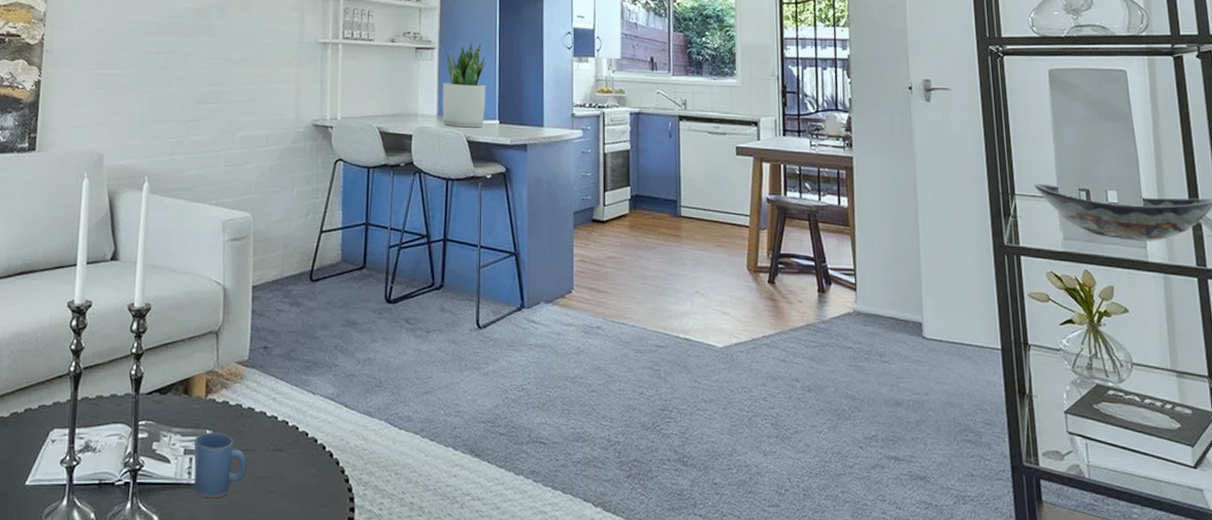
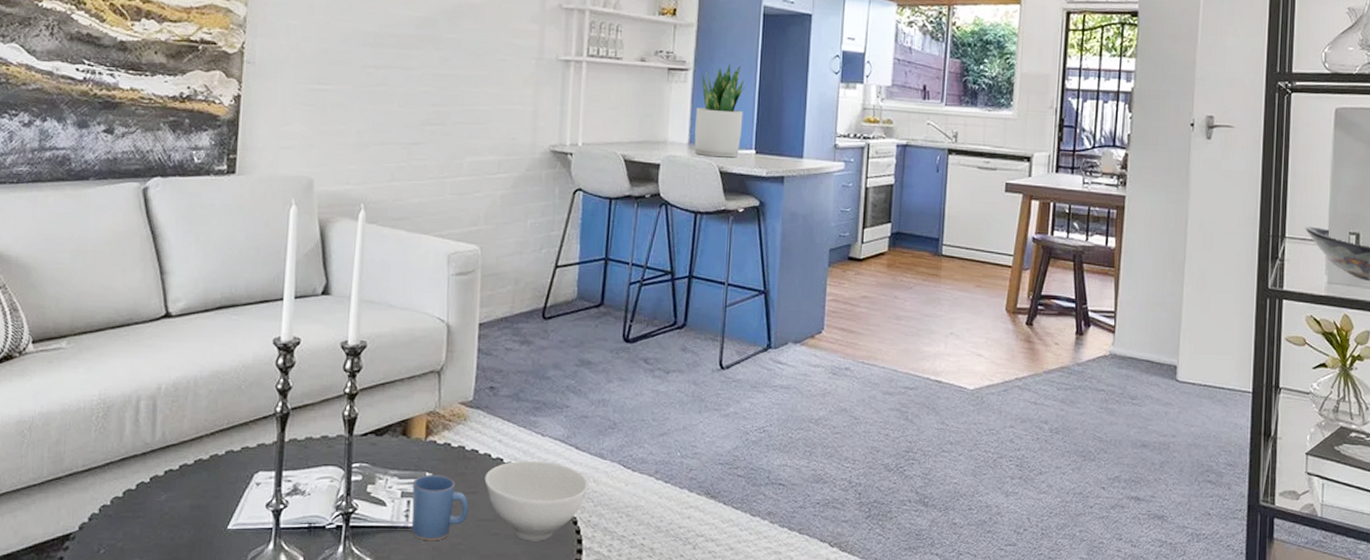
bowl: none [261,418,359,499] -> present [484,460,589,542]

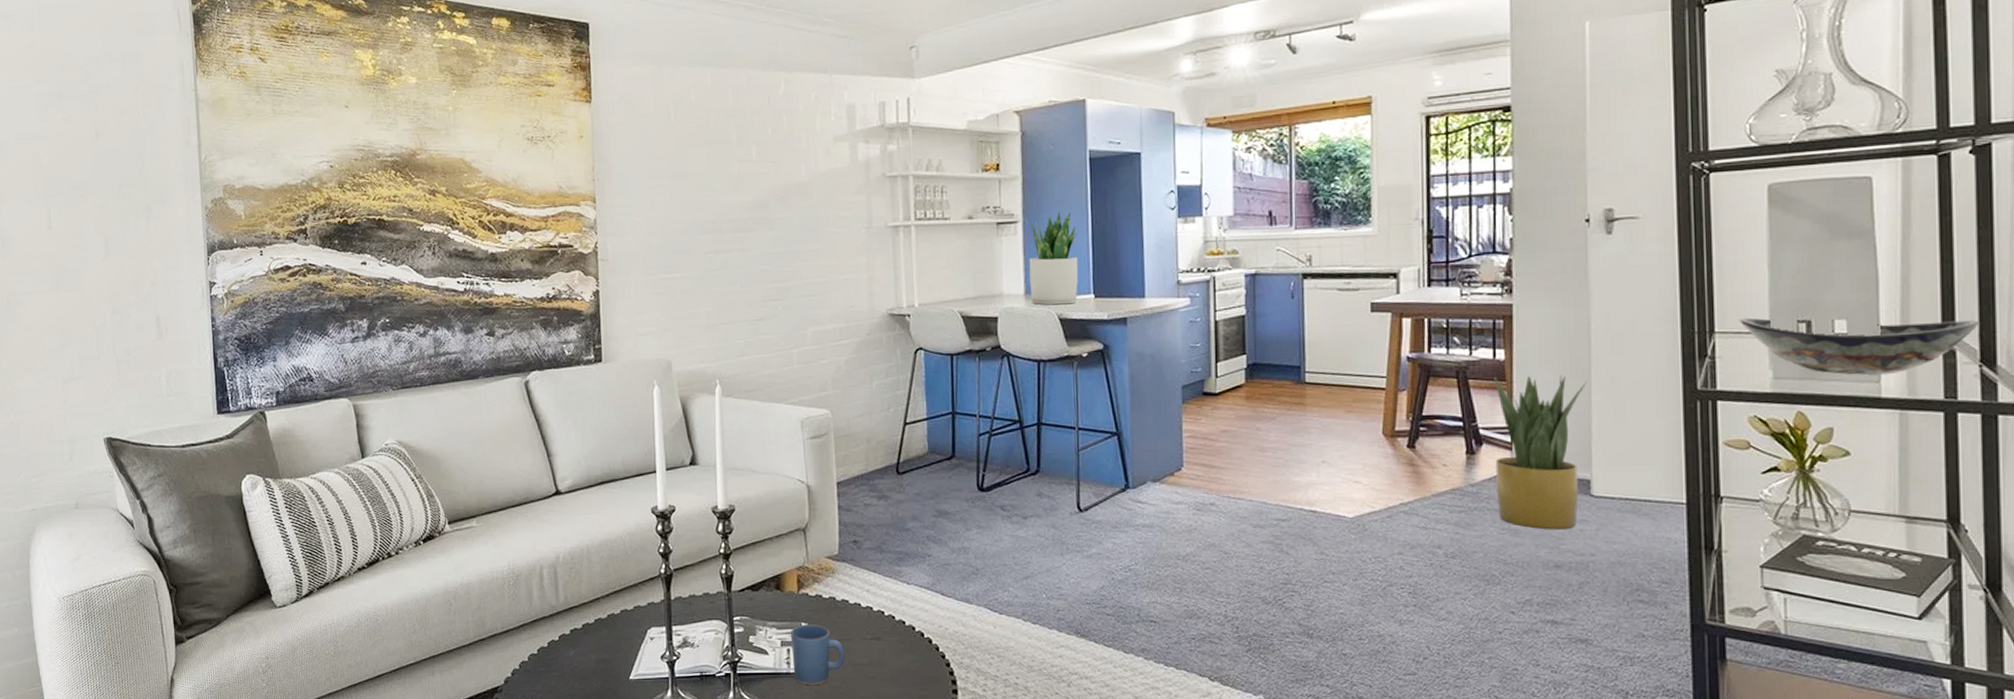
bowl: present [484,460,589,542] -> none [857,607,958,683]
planter: none [1098,262,1181,411] -> present [1494,374,1587,530]

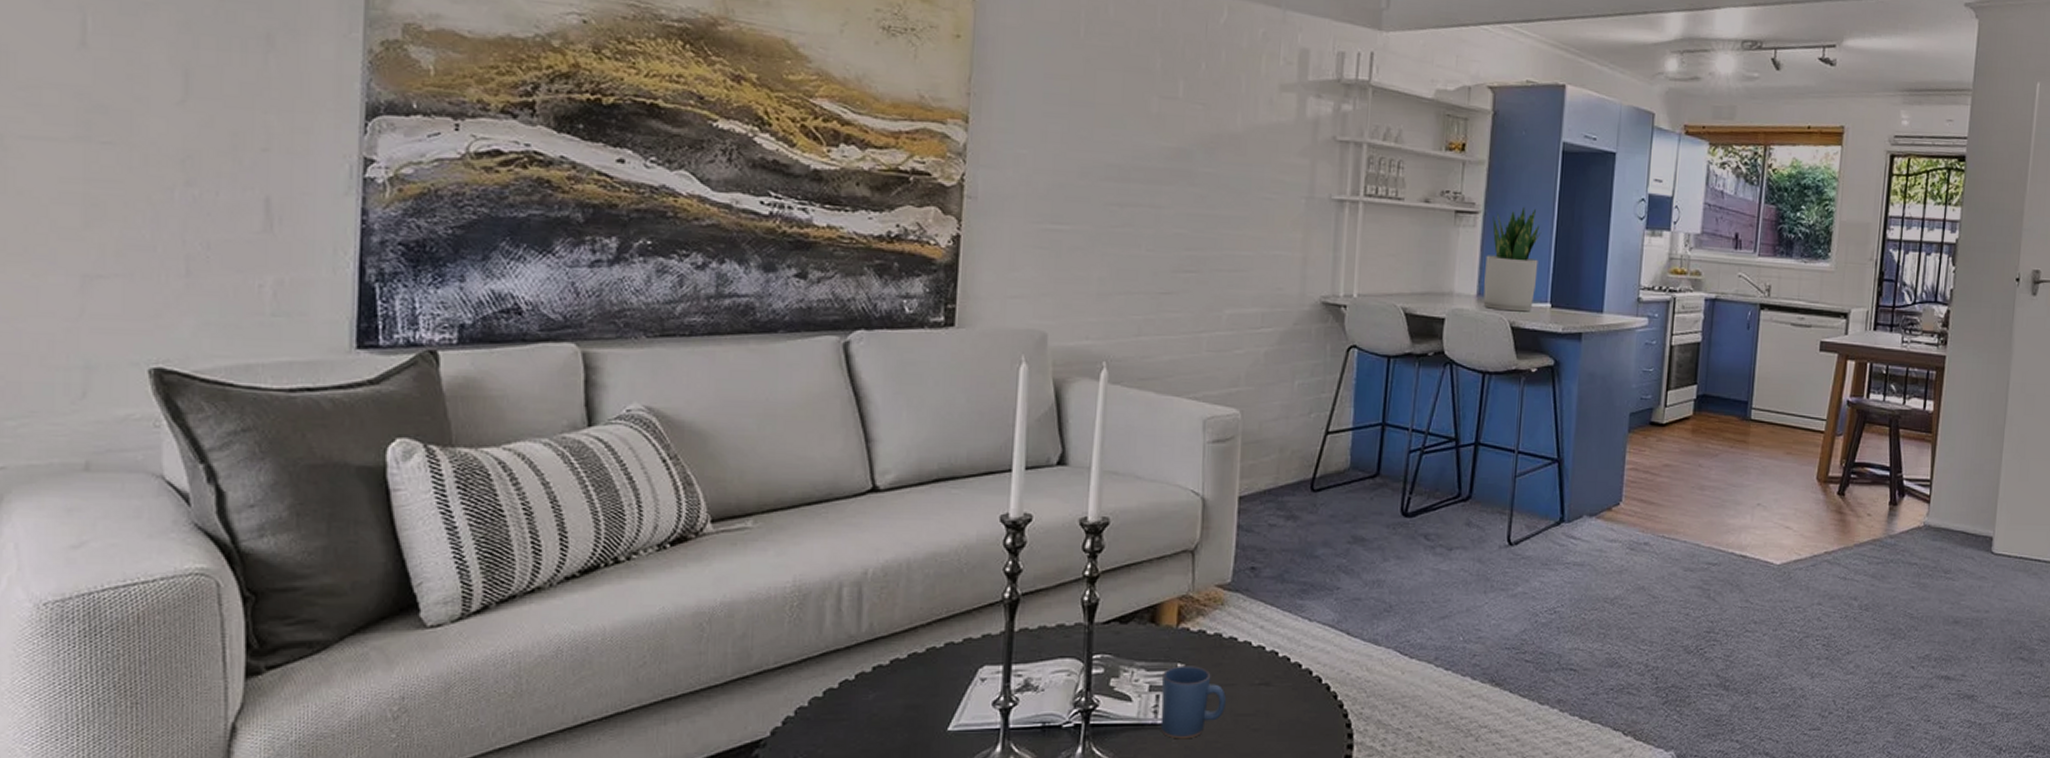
planter: present [1494,374,1587,530] -> none [1911,427,2000,586]

